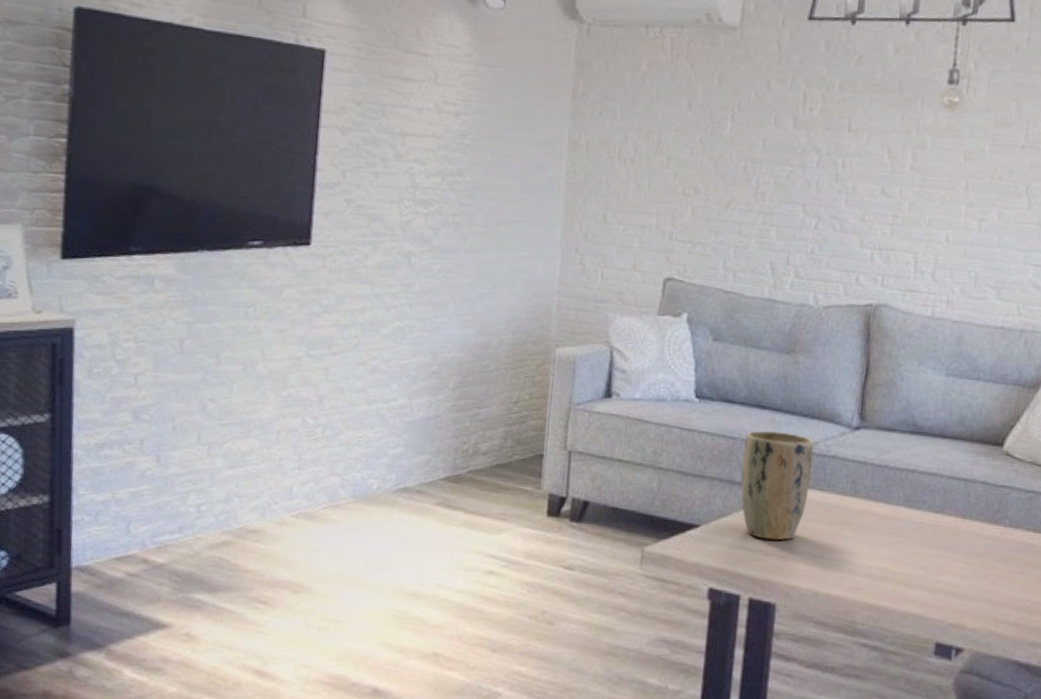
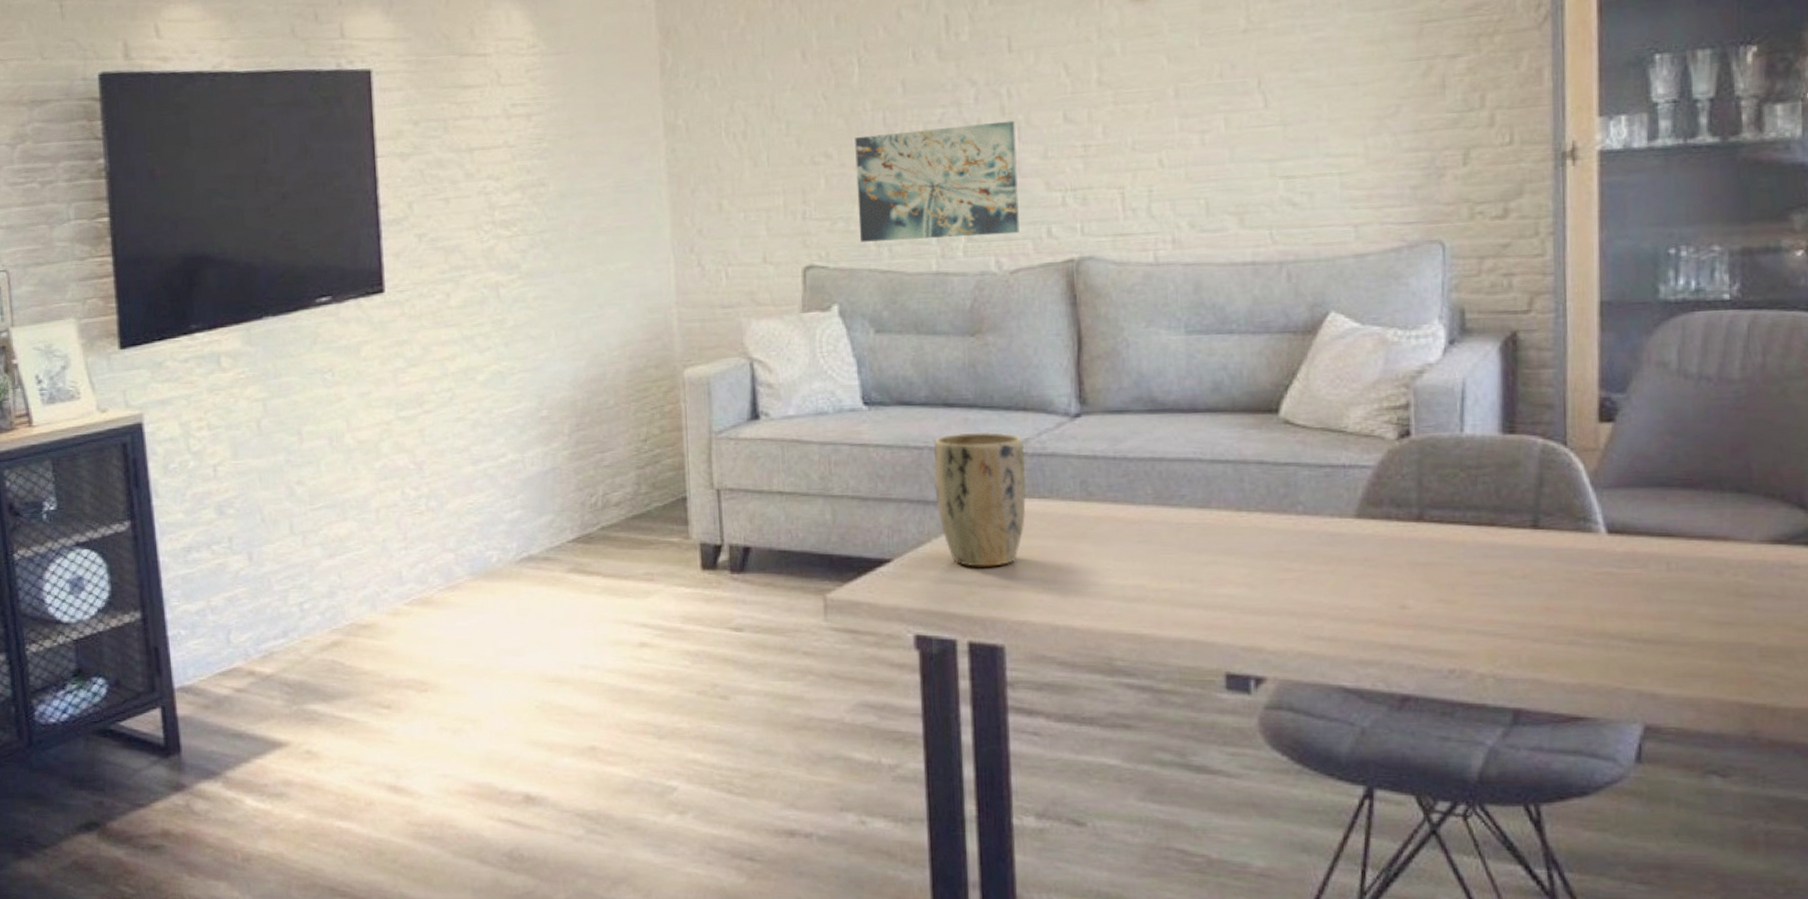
wall art: none [712,179,844,278] -> present [855,120,1020,242]

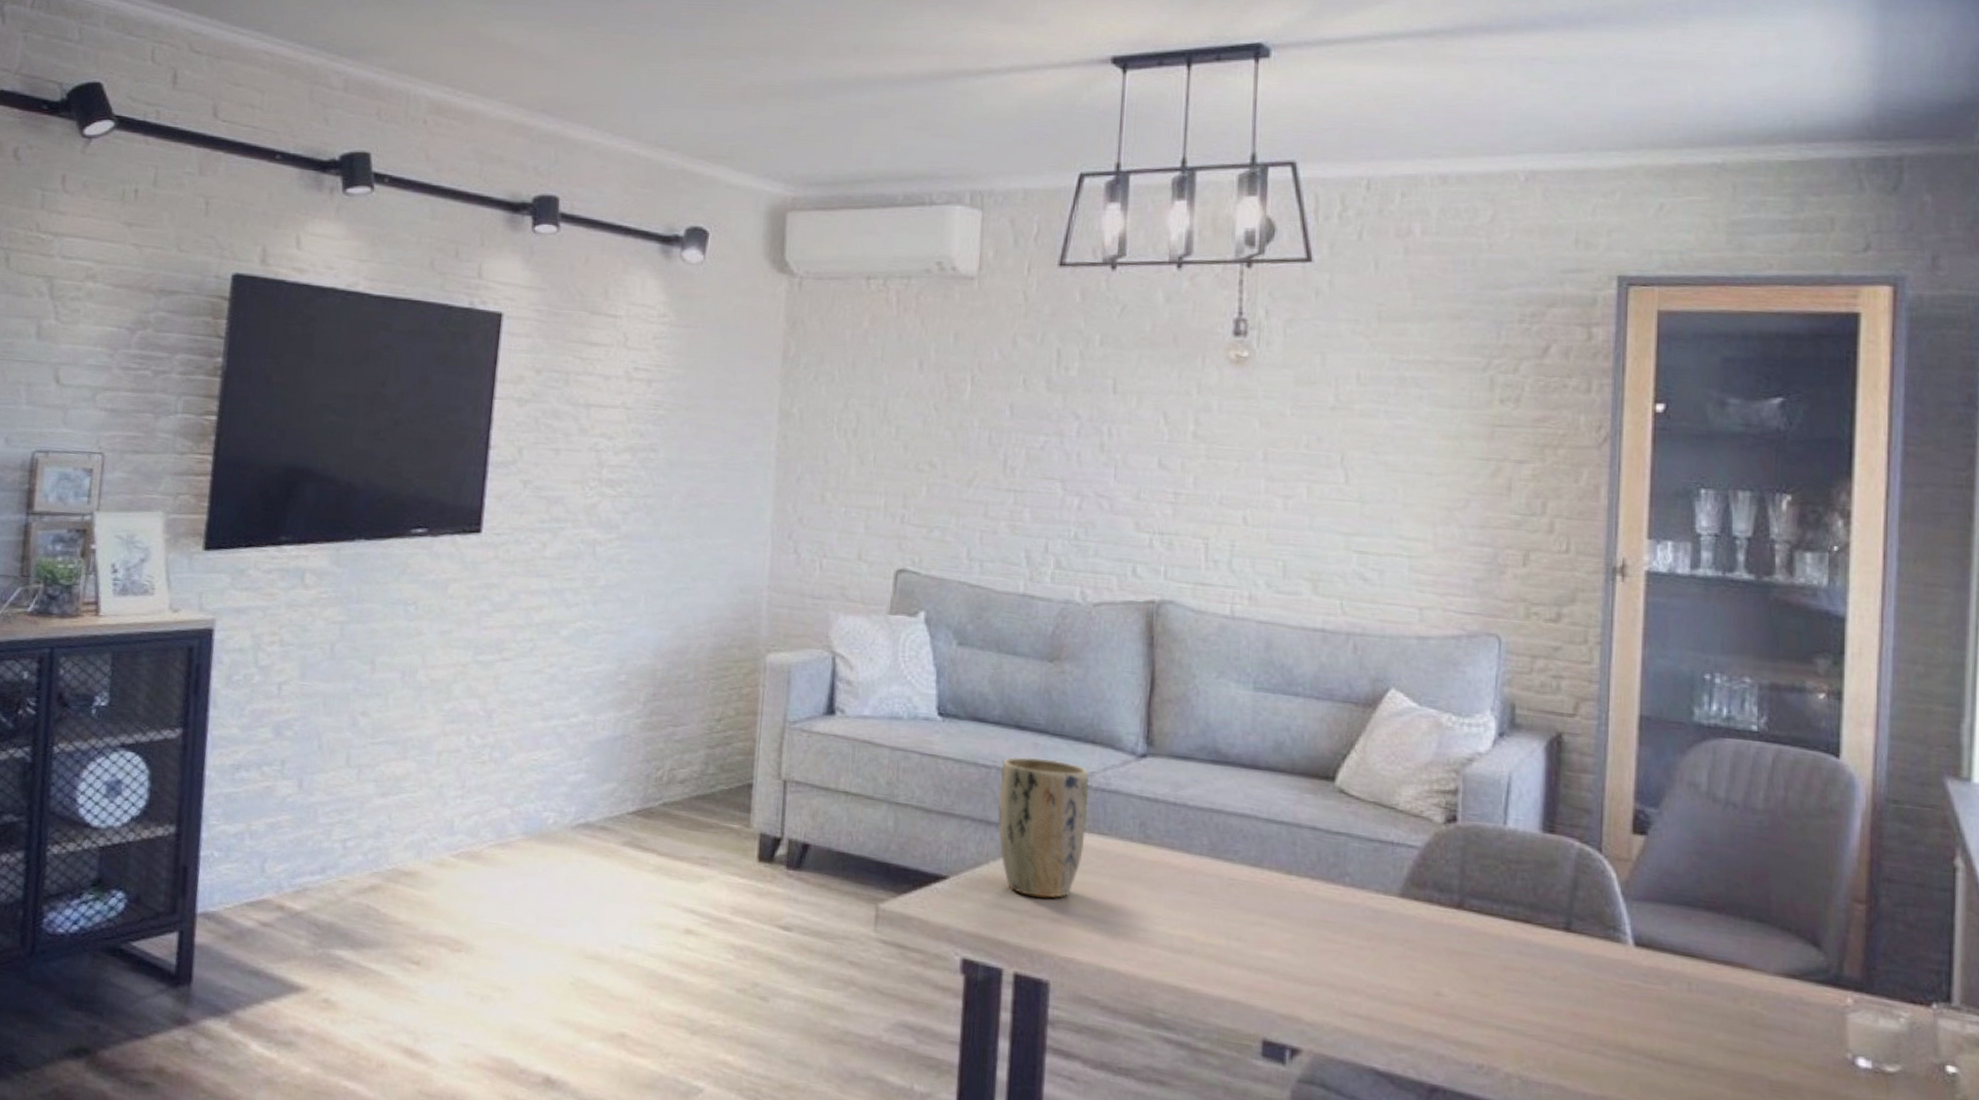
wall art: present [855,120,1020,242] -> none [953,451,1112,568]

